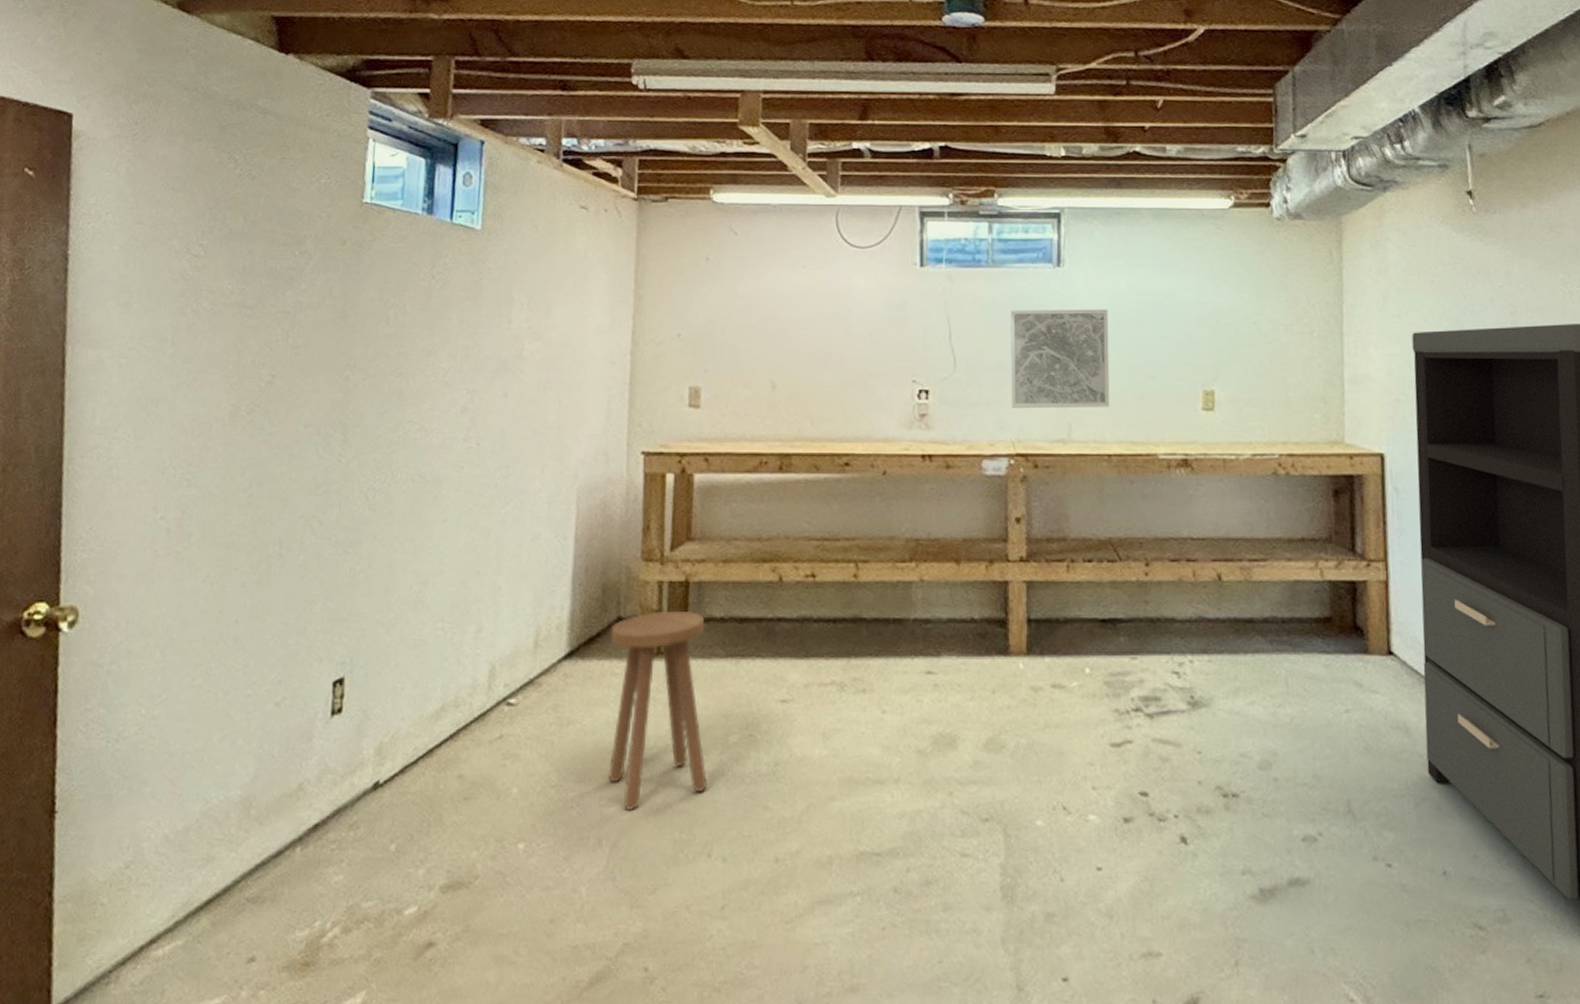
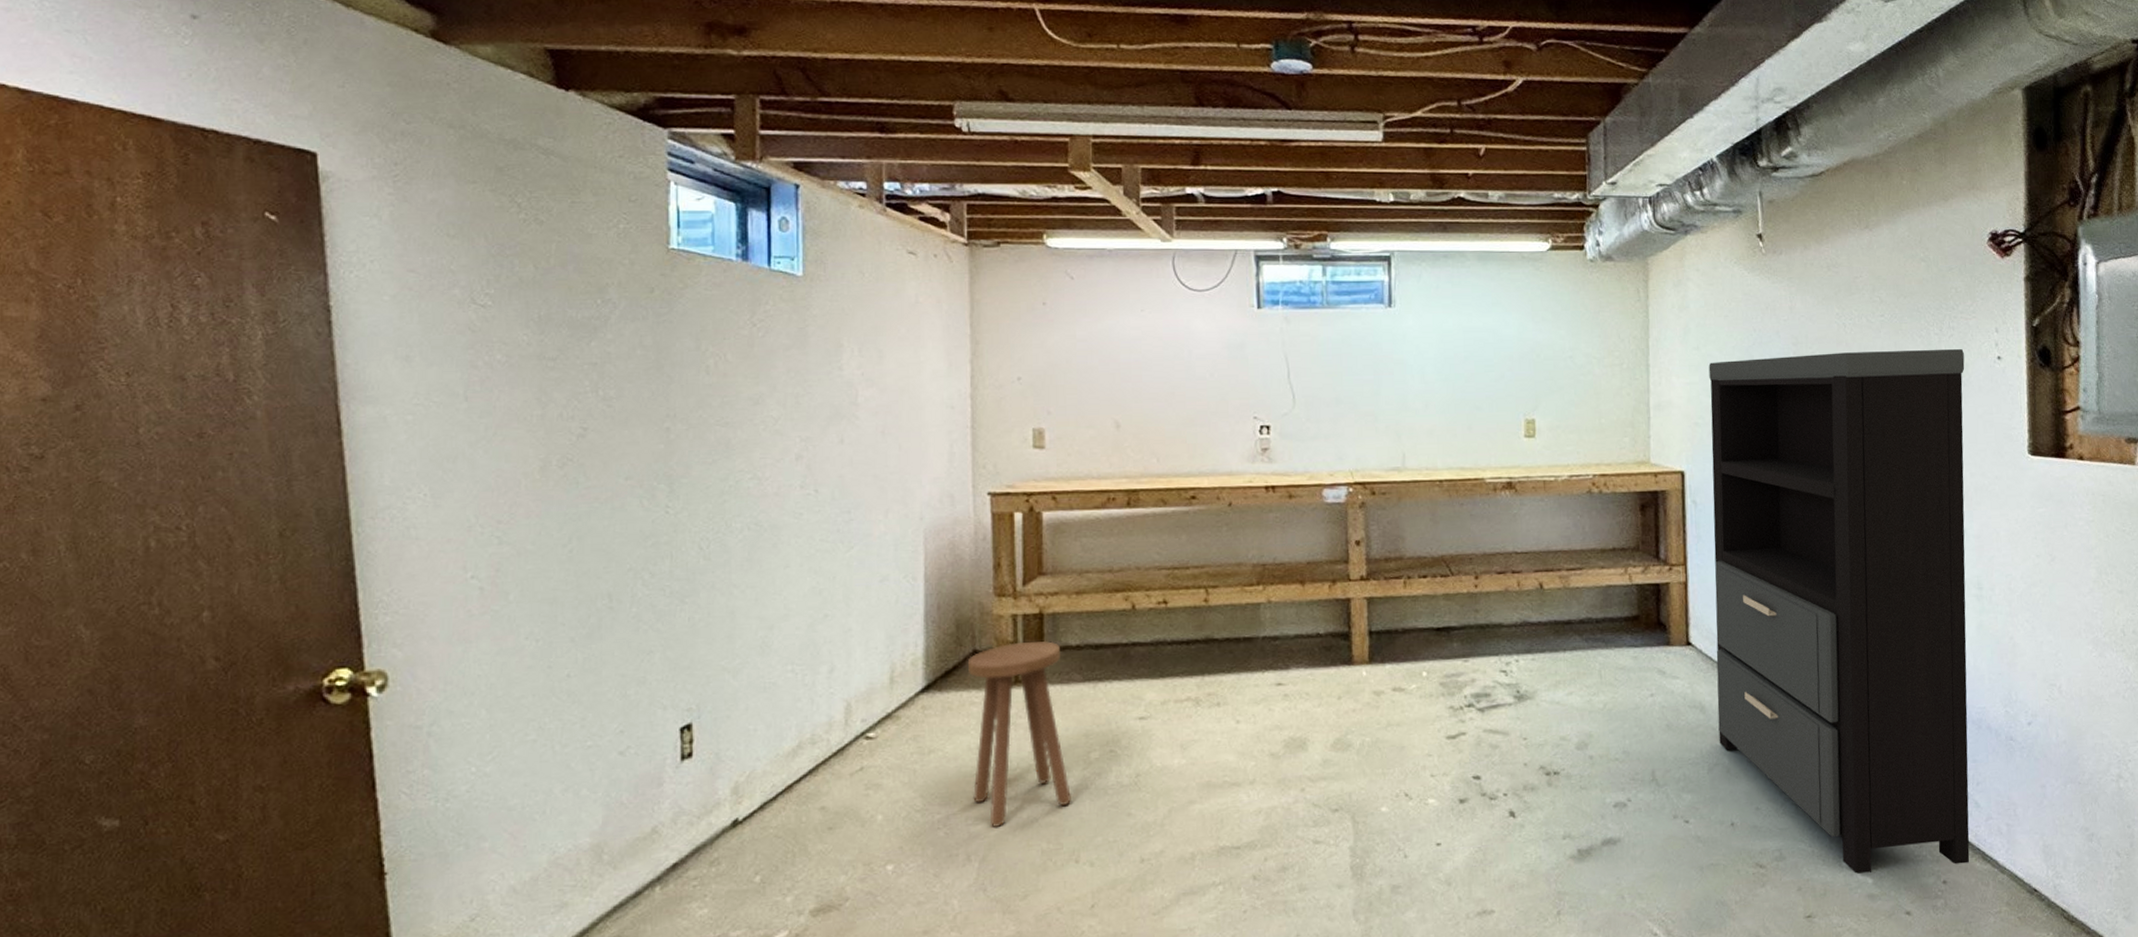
wall art: present [1011,309,1110,408] -> none [1346,346,1440,440]

